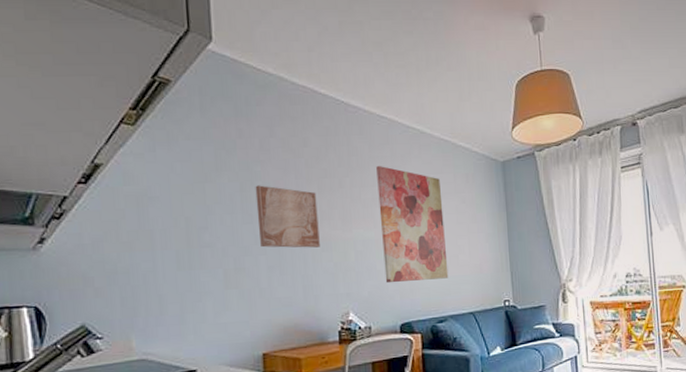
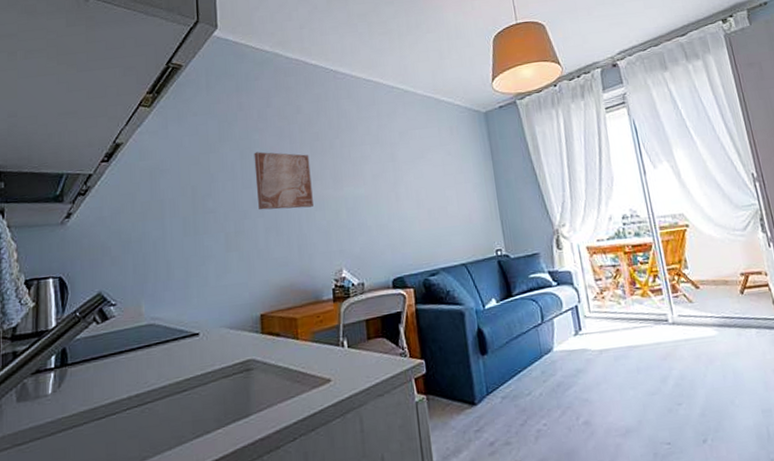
wall art: present [376,166,449,284] -> none [364,125,439,239]

